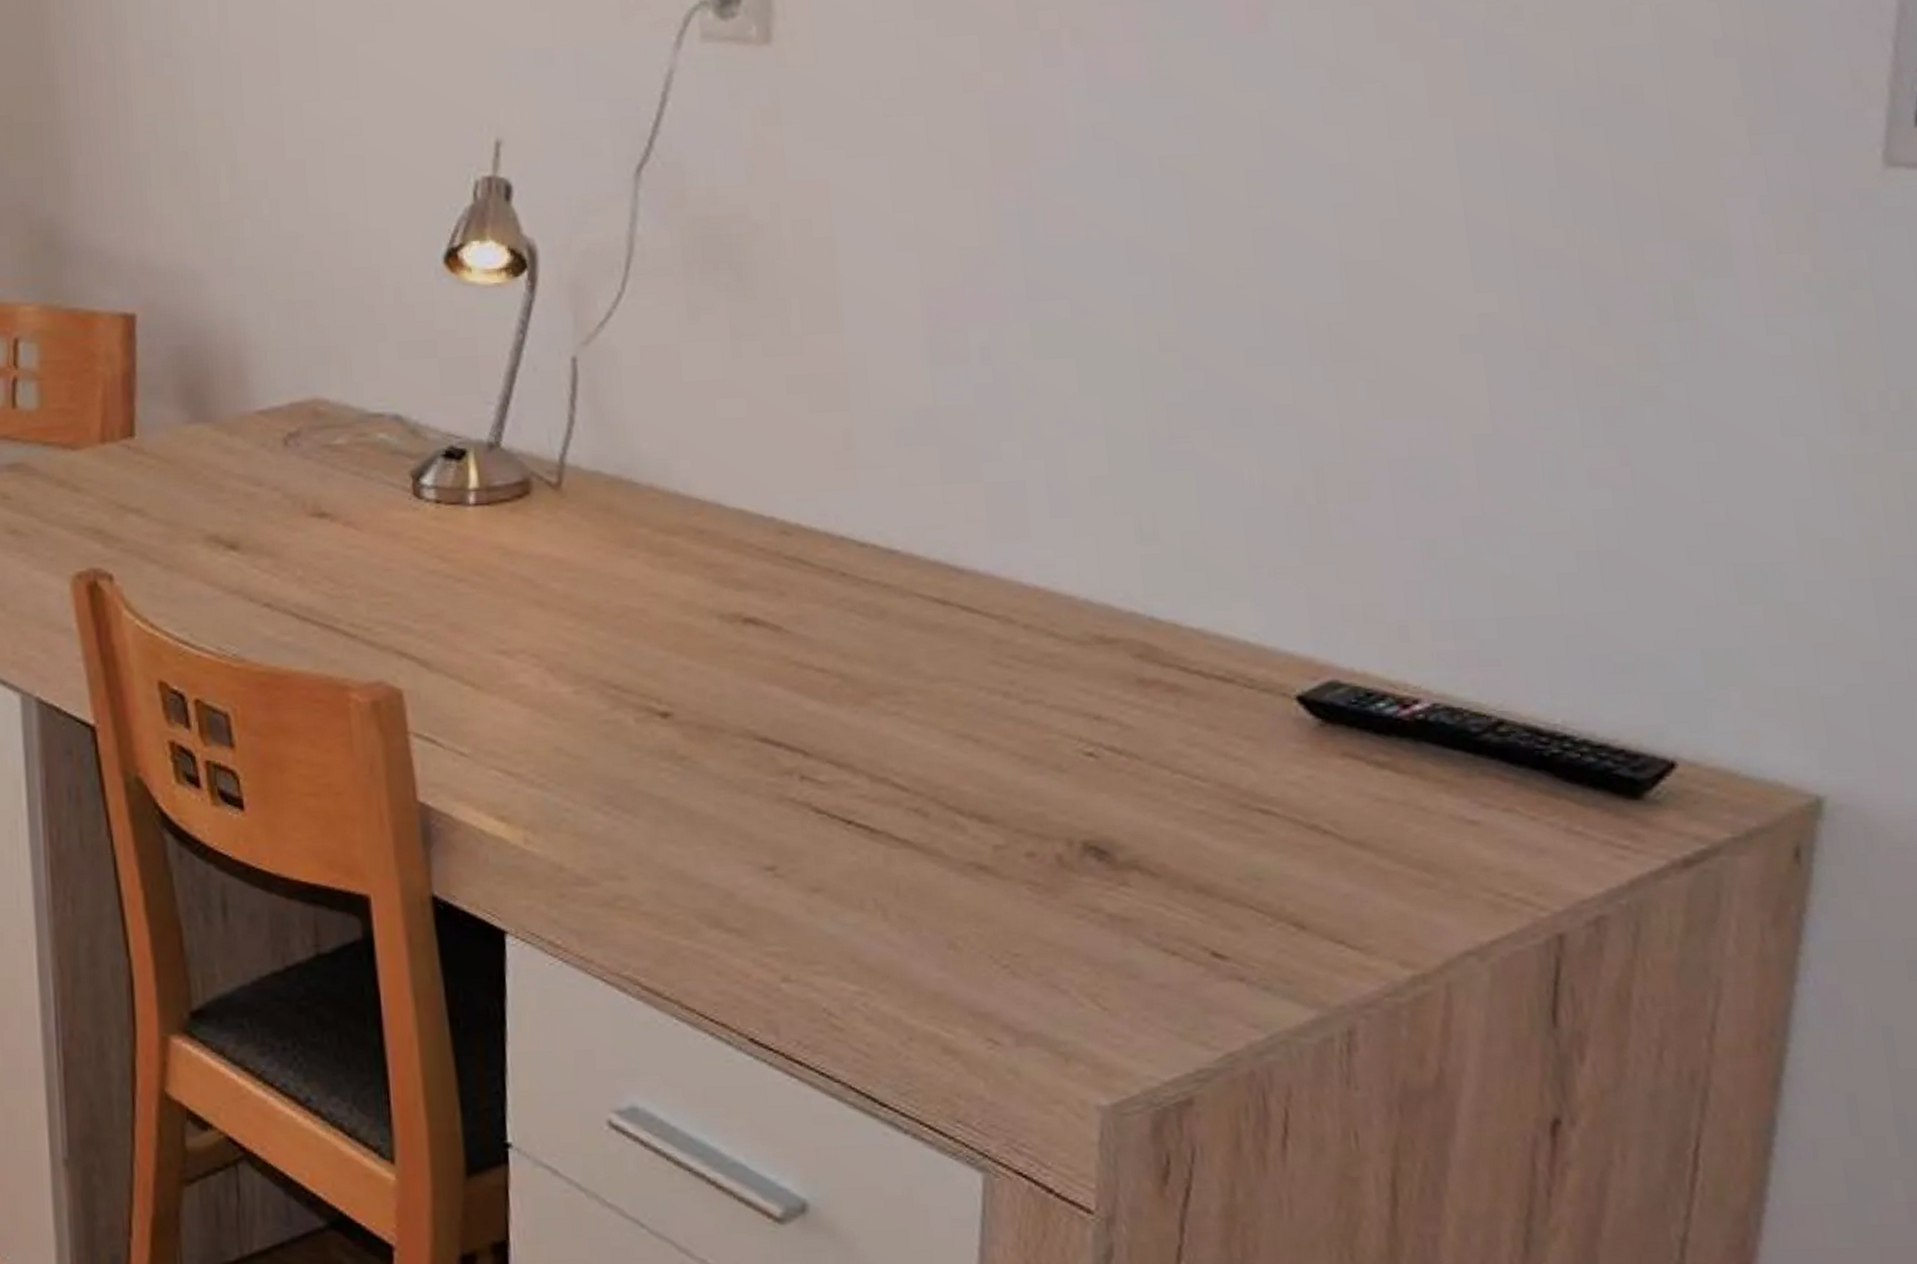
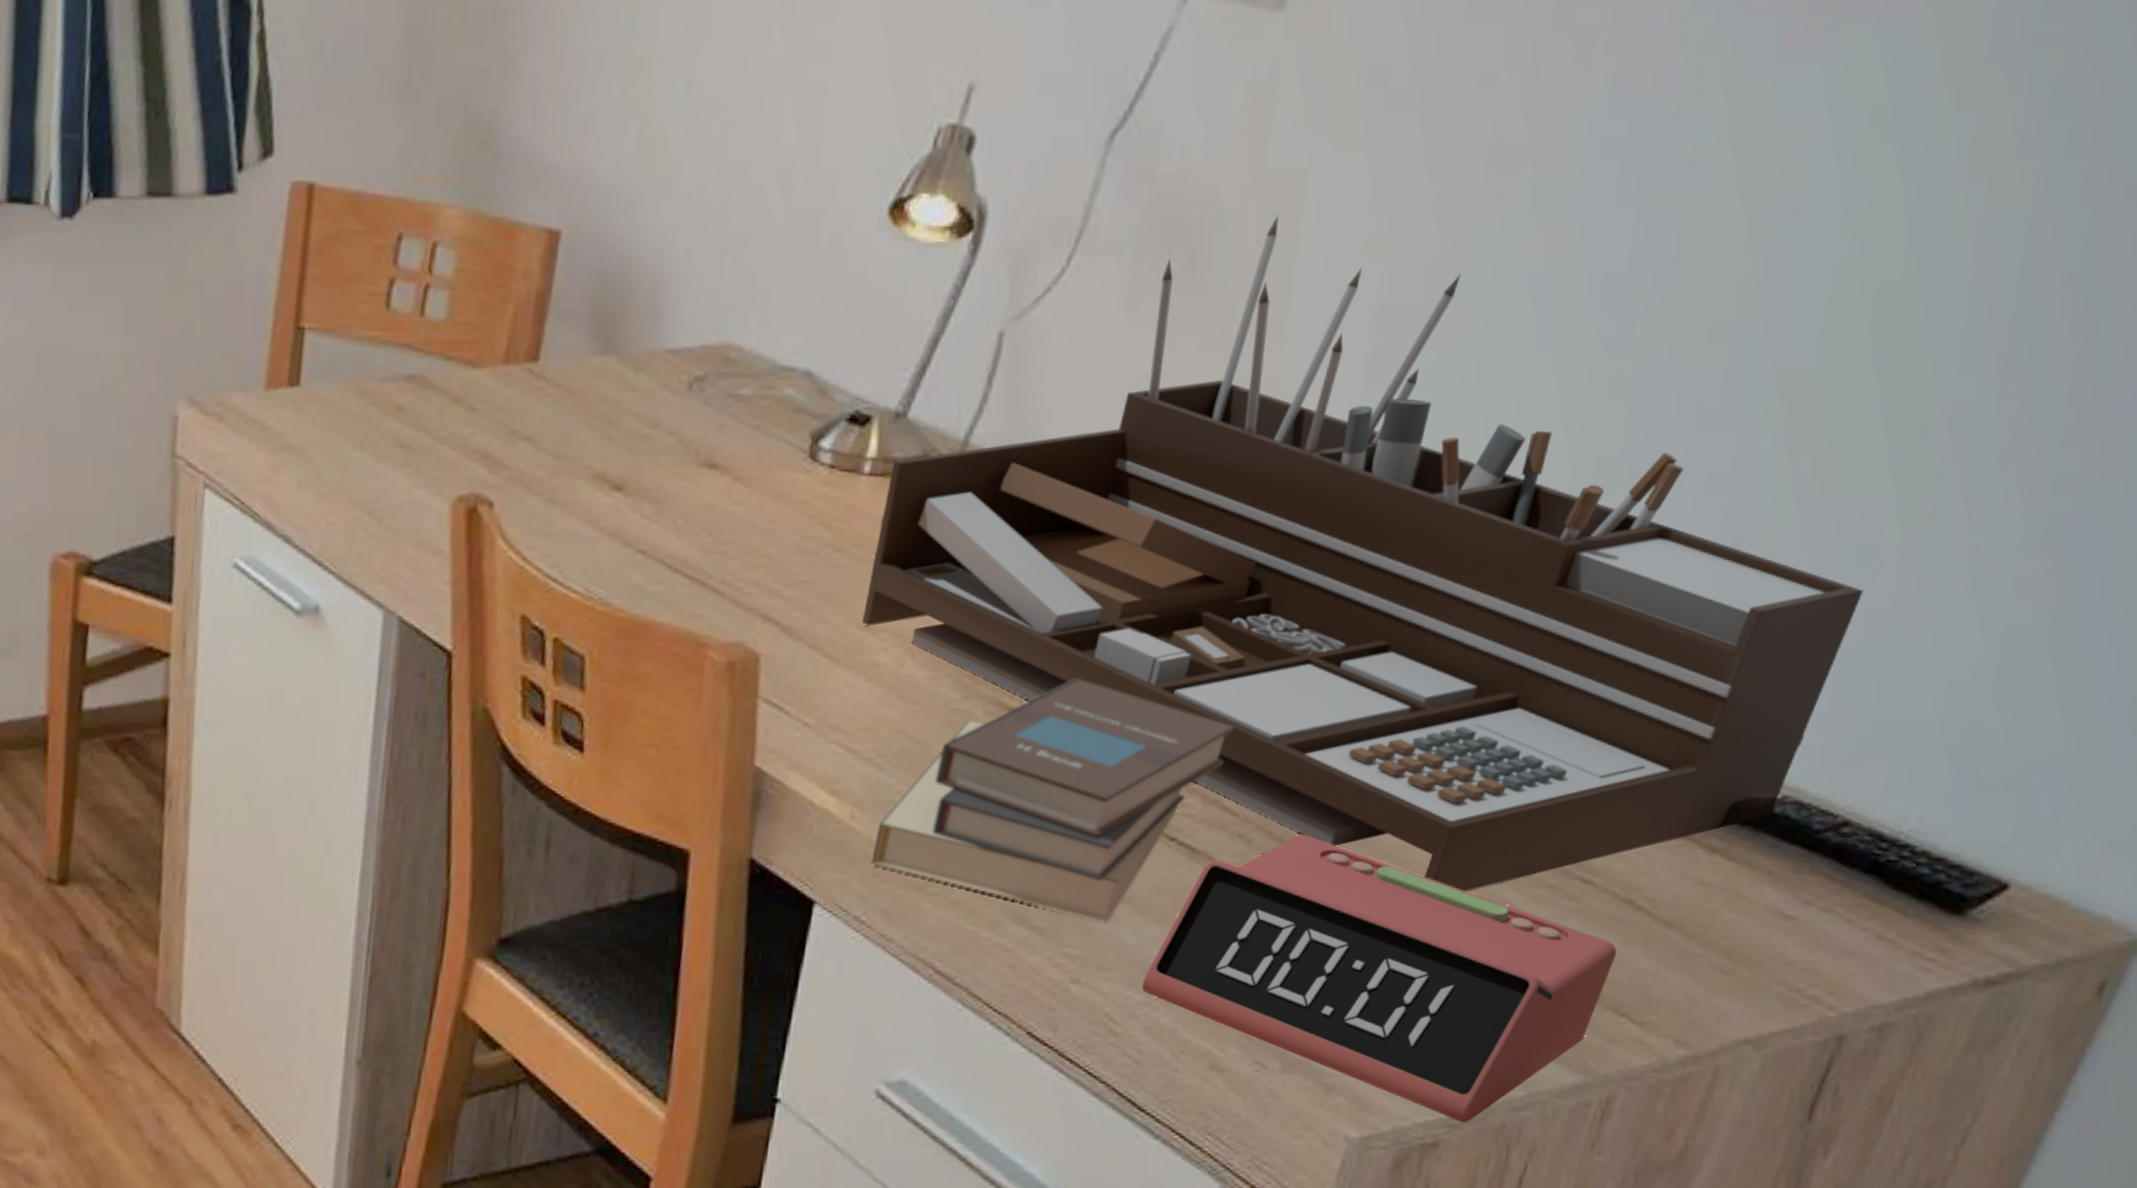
desk organizer: none [494,222,1450,838] -> present [862,215,1863,892]
books: none [553,675,883,916] -> present [869,678,1233,923]
alarm clock: none [853,800,1317,1076] -> present [1141,834,1617,1123]

